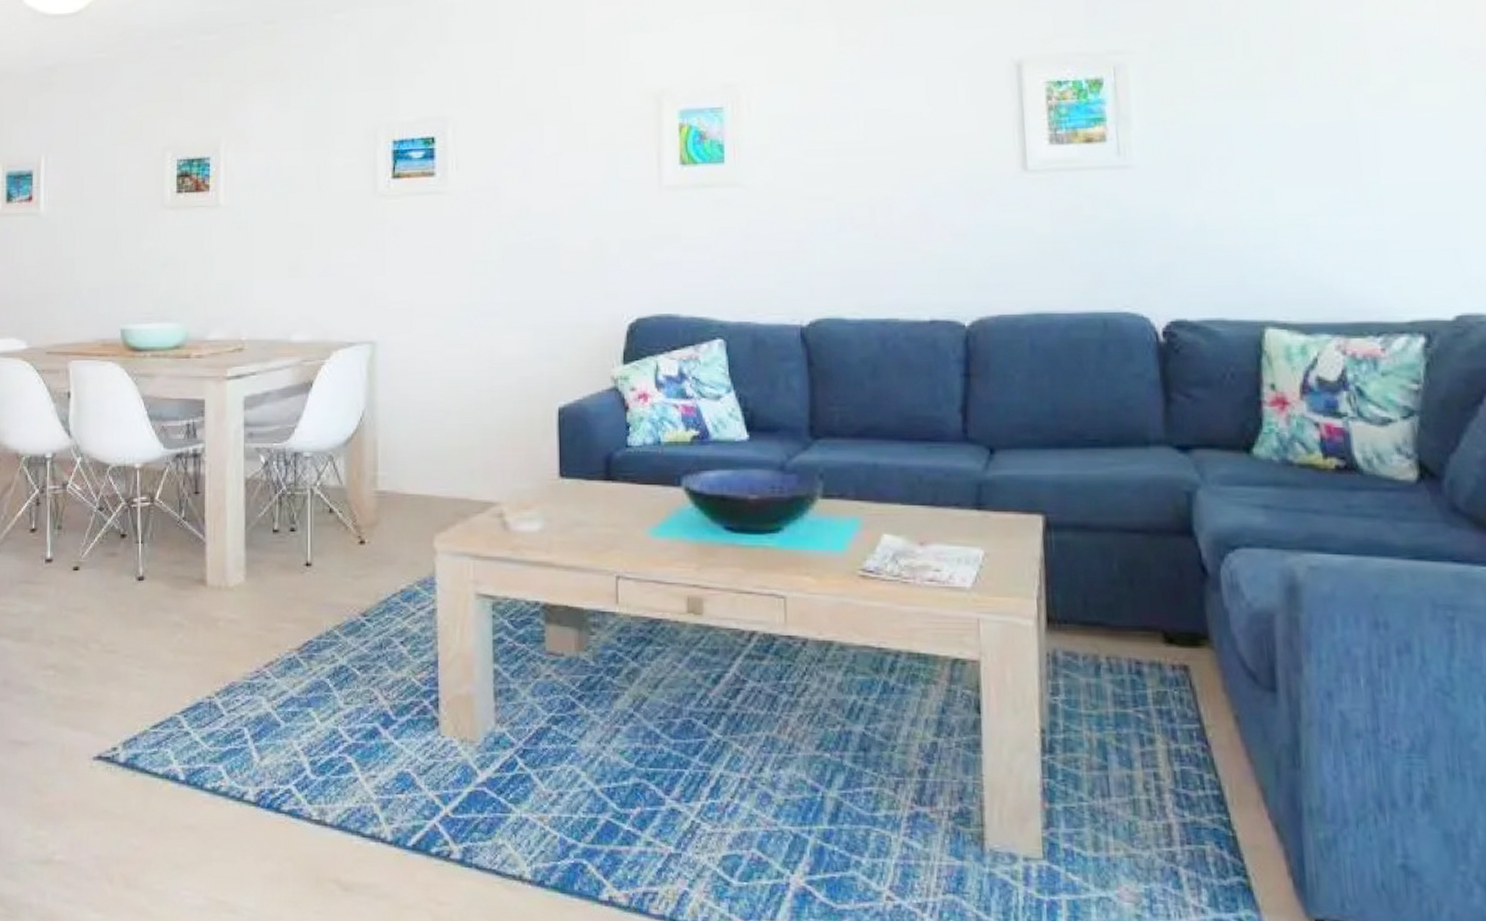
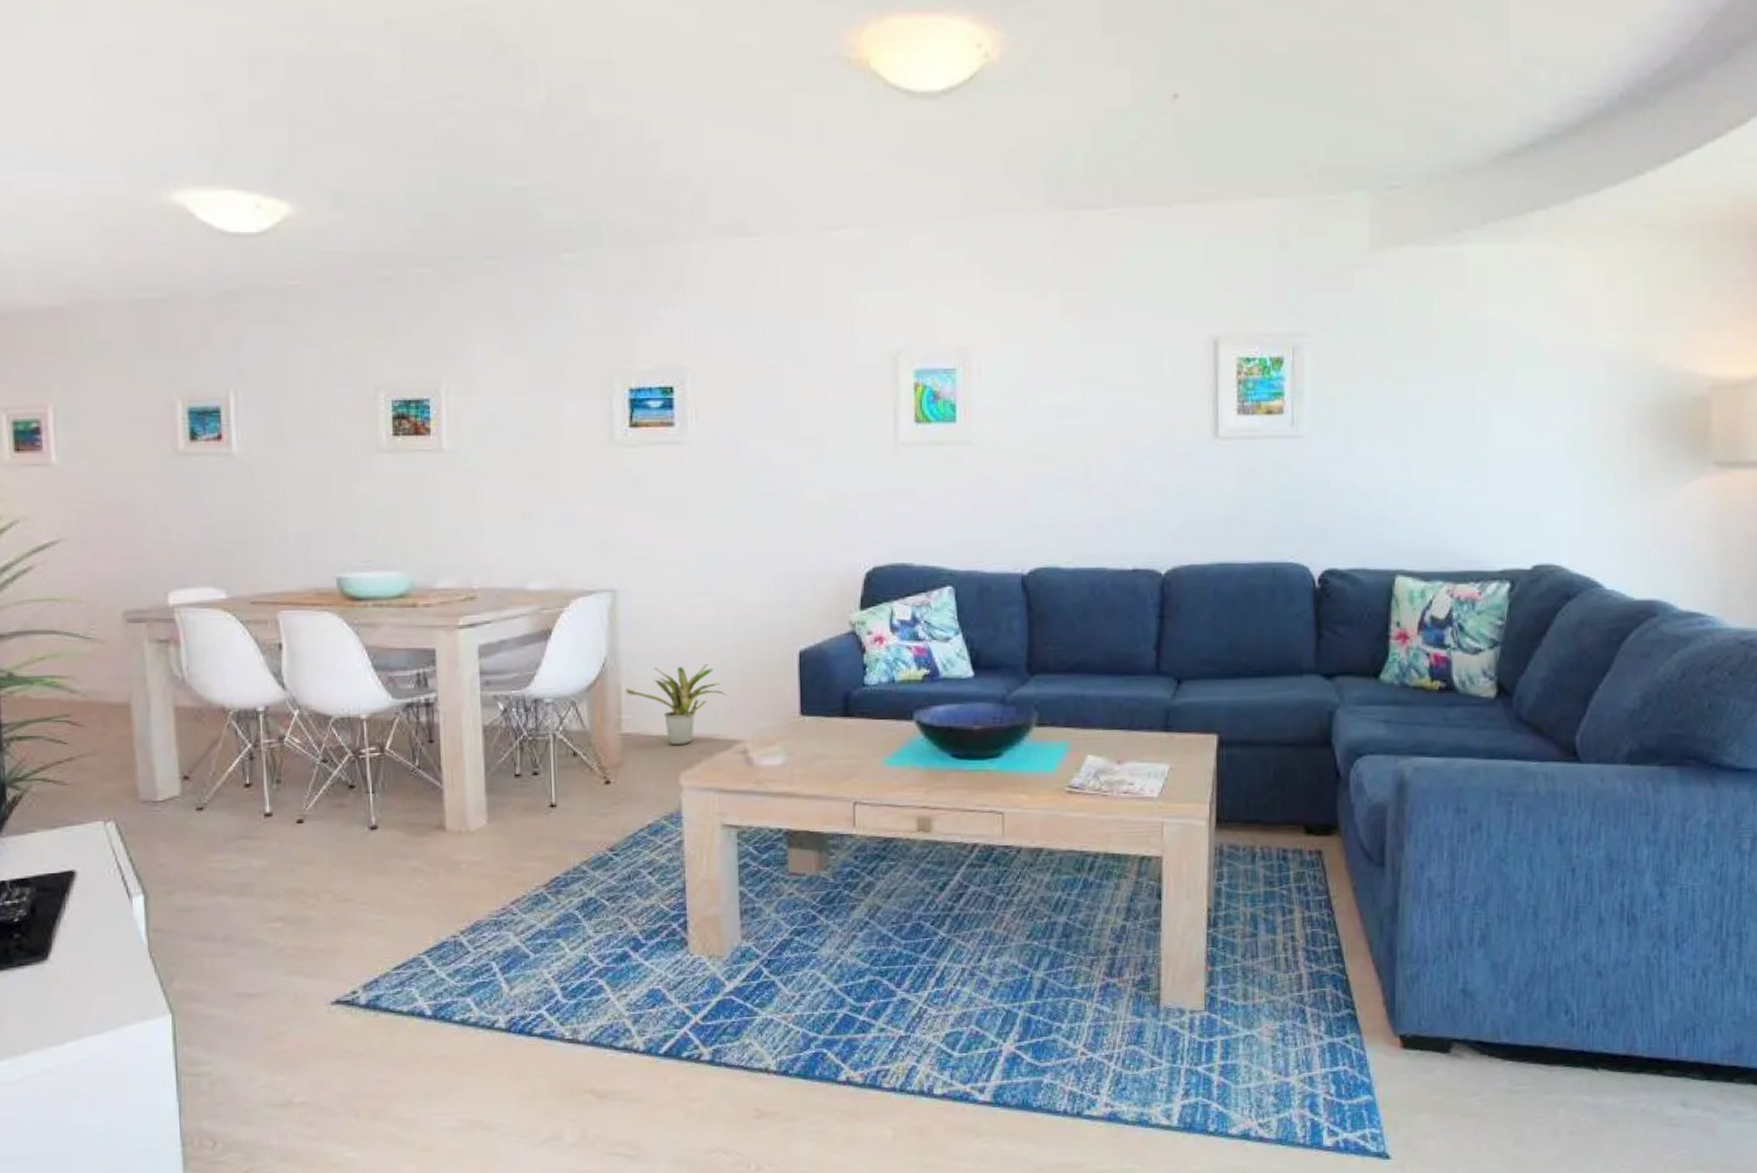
potted plant: none [382,419,484,505] -> present [625,664,727,745]

